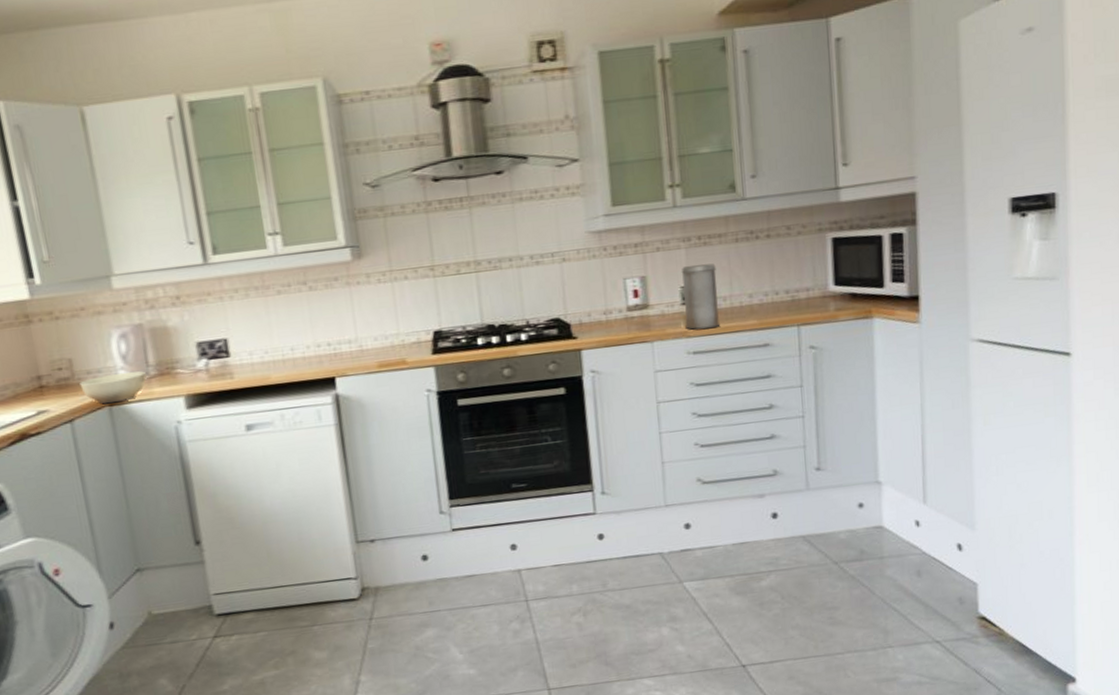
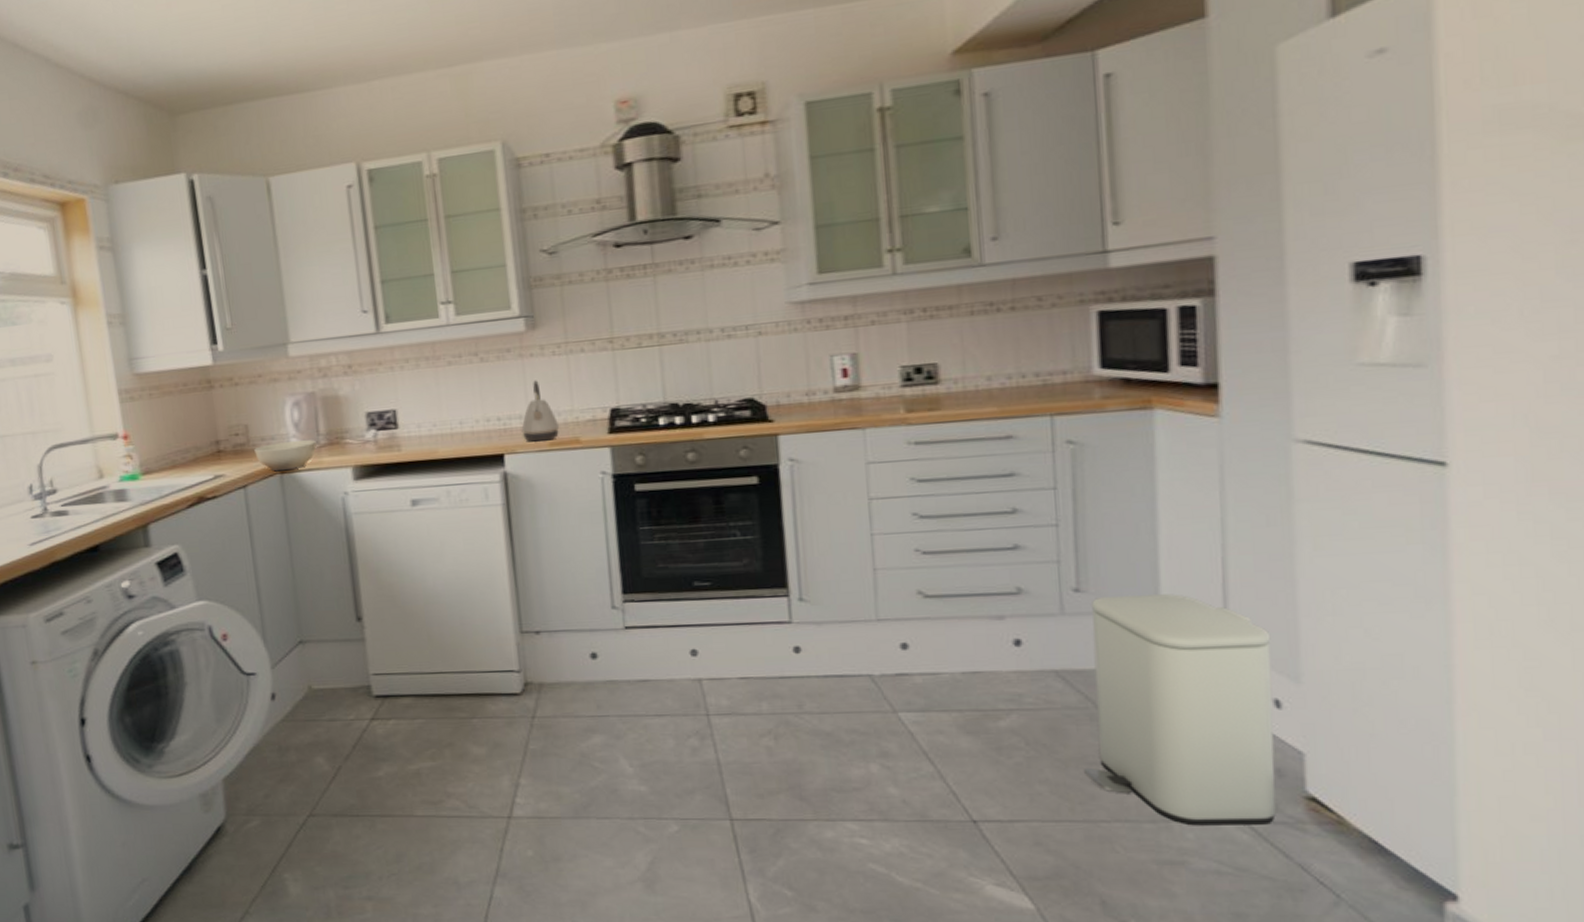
kettle: none [350,306,387,365] -> present [521,380,560,442]
canister: present [682,263,719,330] -> none [902,340,948,417]
pedal bin: none [824,467,959,649] -> present [1083,594,1276,826]

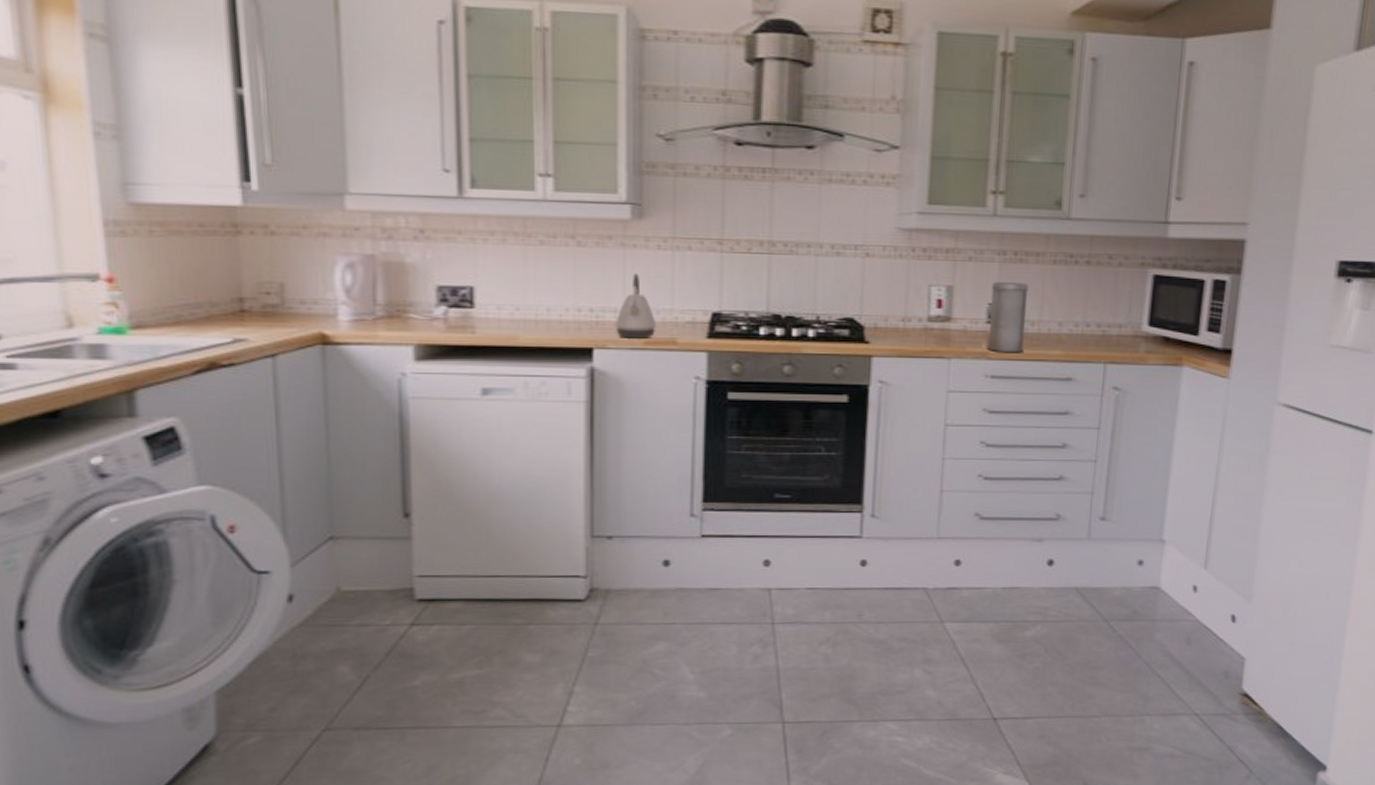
bowl: present [254,439,318,472] -> none [290,307,373,342]
canister: none [902,340,948,417] -> present [987,281,1029,353]
pedal bin: present [1083,594,1276,826] -> none [1085,525,1237,718]

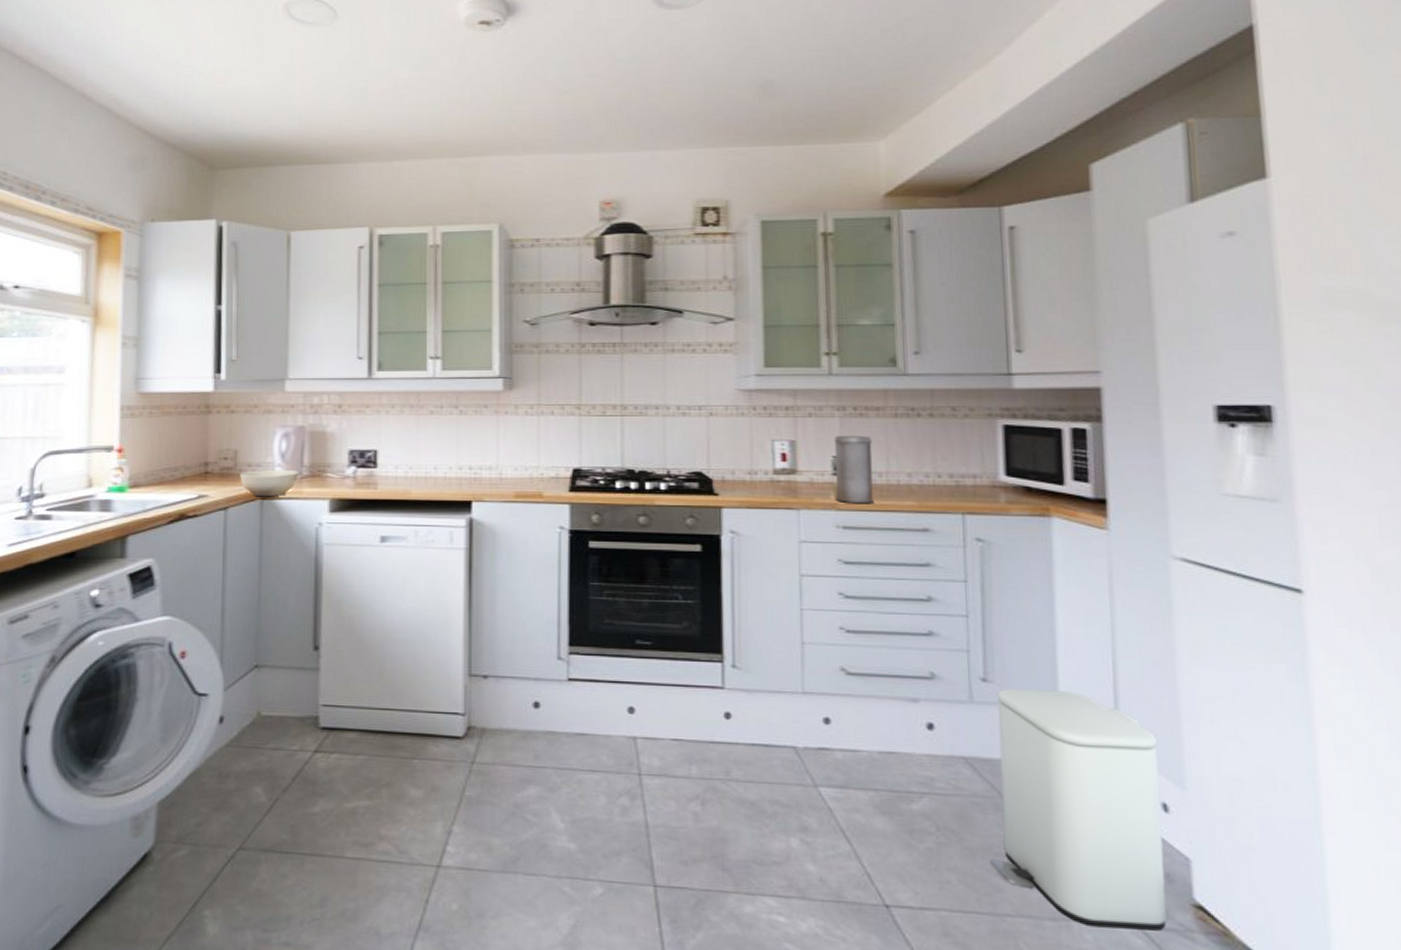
bowl: none [290,307,373,342] -> present [240,469,300,497]
kettle: present [615,273,657,339] -> none [490,436,526,493]
pedal bin: none [1085,525,1237,718] -> present [989,689,1167,931]

